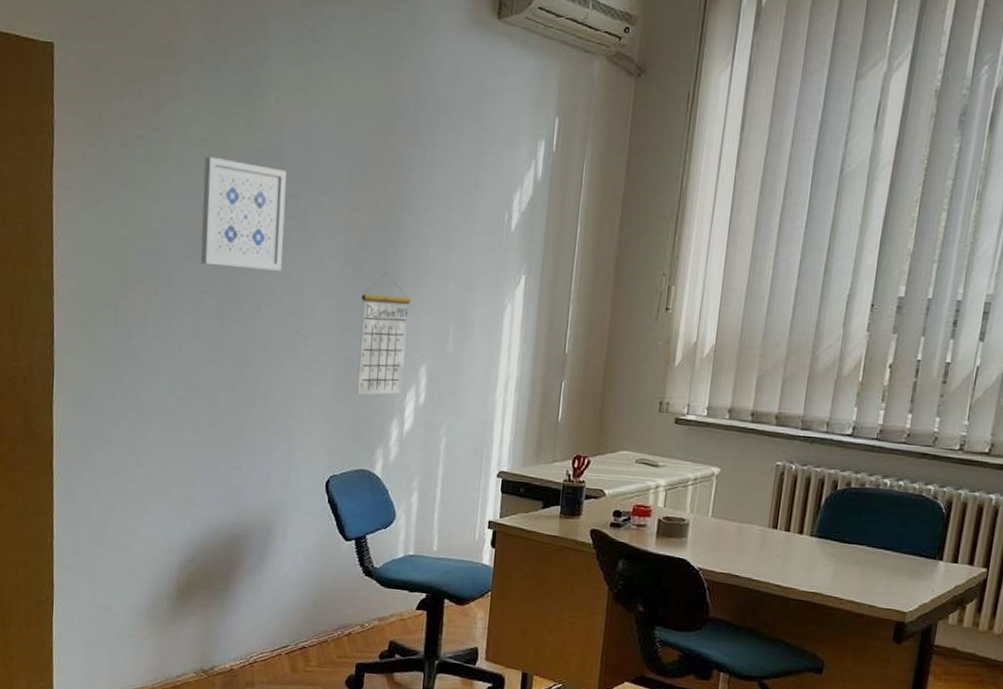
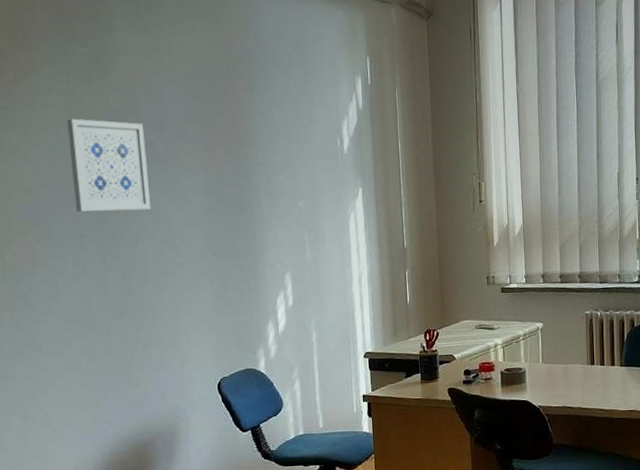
calendar: present [356,273,412,395] -> none [225,200,273,306]

